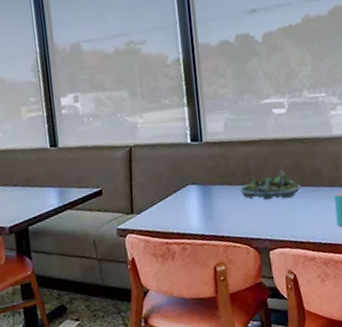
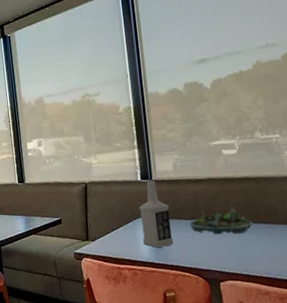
vodka: none [188,143,224,218] -> present [139,181,174,248]

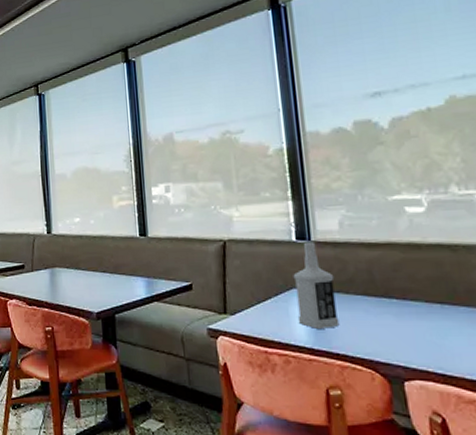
succulent planter: present [188,207,253,235] -> none [359,282,450,319]

